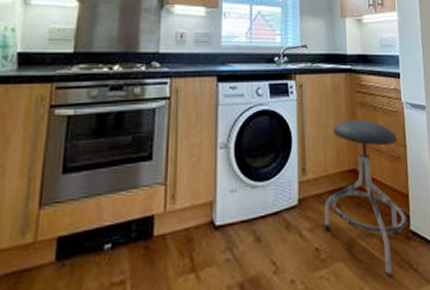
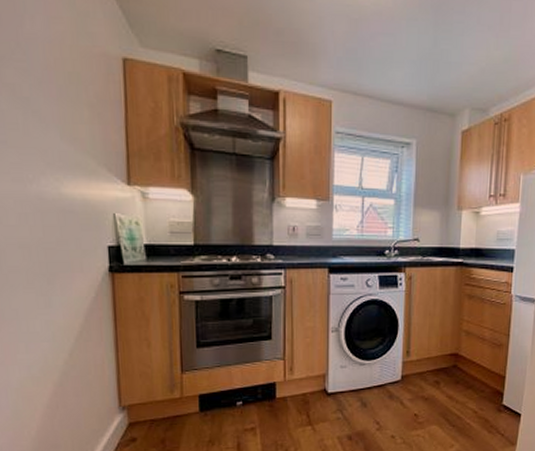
stool: present [324,119,408,278] -> none [424,310,502,439]

